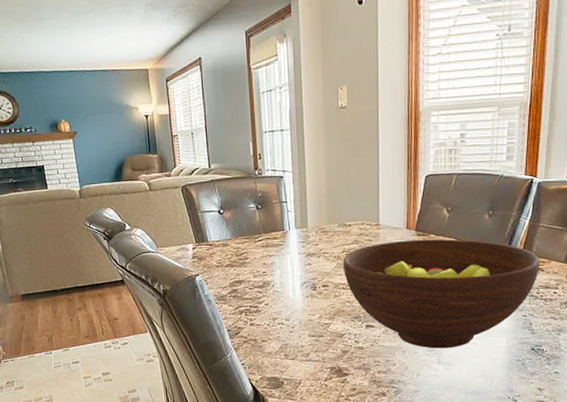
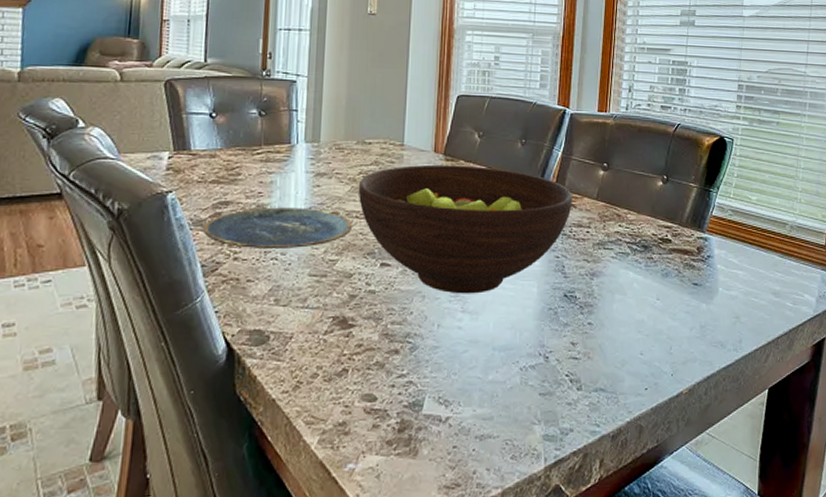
plate: none [226,282,340,316] -> present [204,207,352,248]

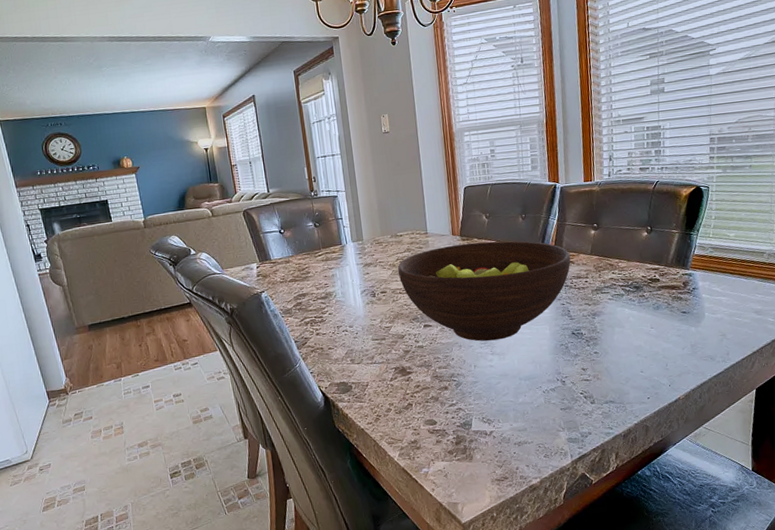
plate: present [204,207,352,248] -> none [291,291,398,326]

